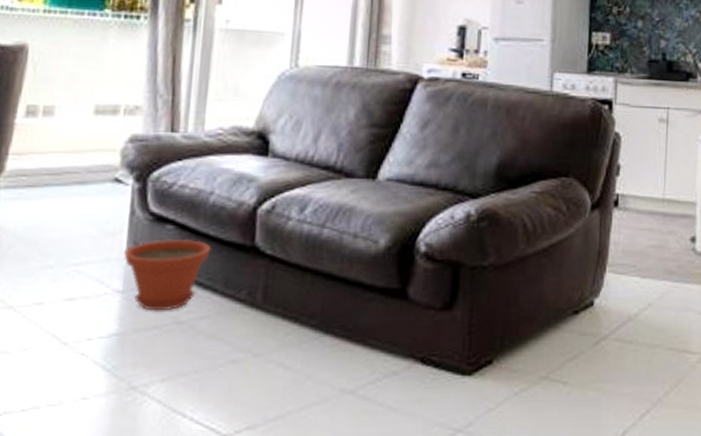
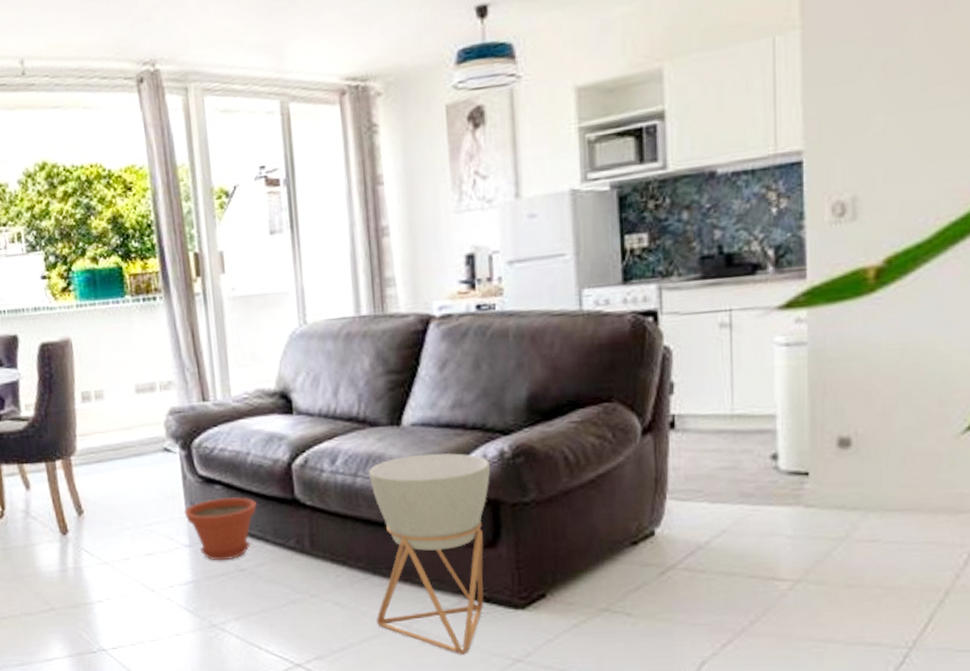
planter: none [321,210,457,424] -> present [369,452,491,655]

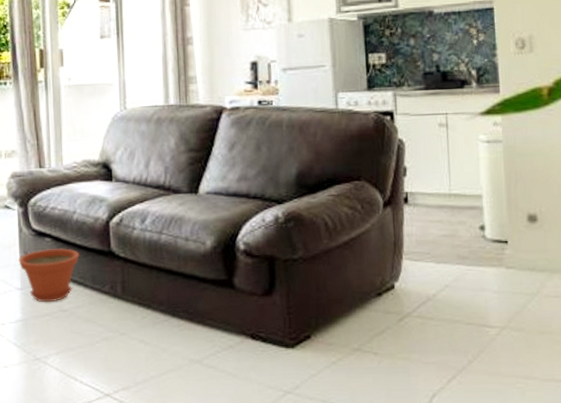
planter: present [369,452,491,655] -> none [172,216,268,387]

